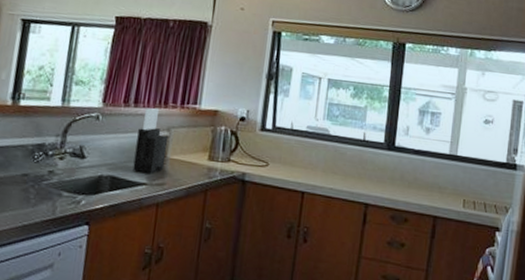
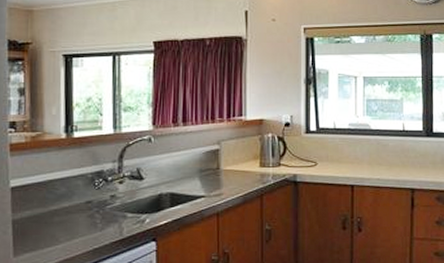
knife block: present [132,108,167,173] -> none [190,125,220,186]

